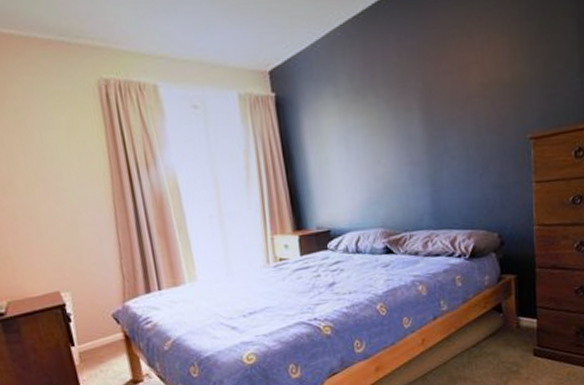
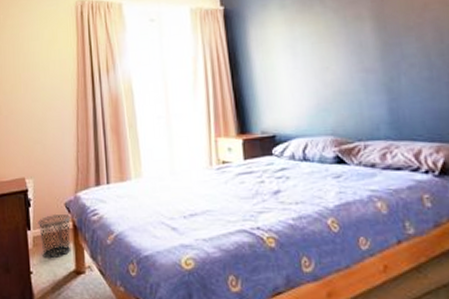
waste bin: none [82,325,125,373] -> present [38,214,71,259]

